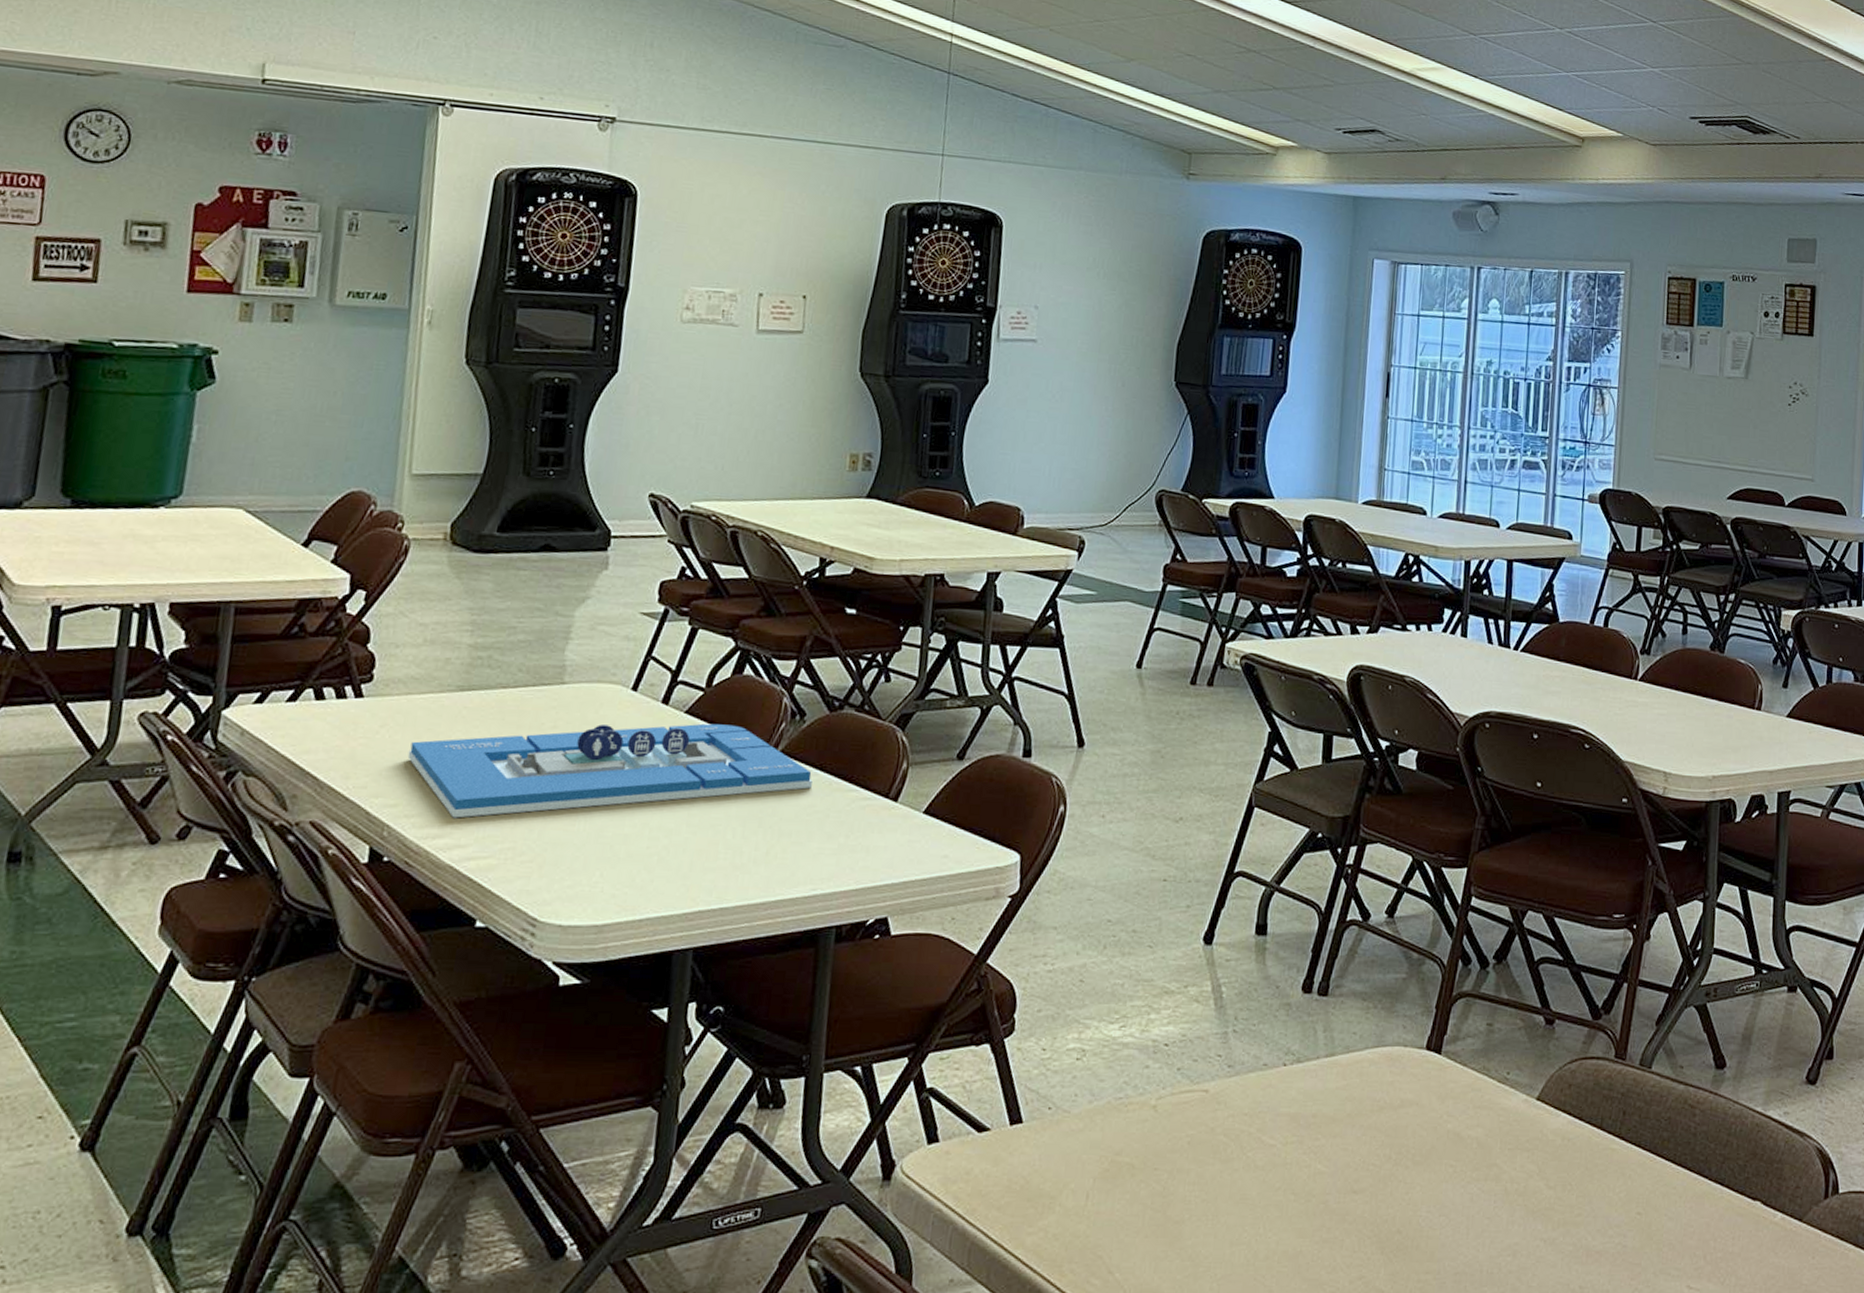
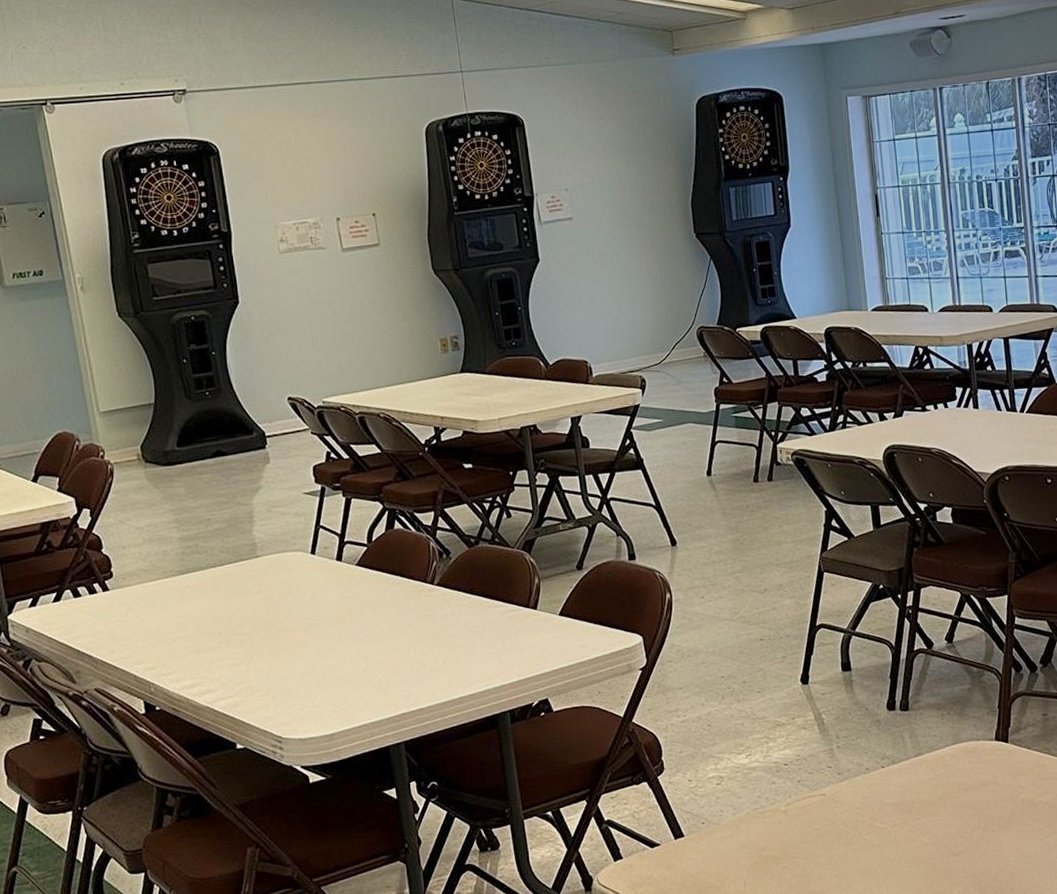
architectural model: present [407,723,812,818] -> none [153,569,467,671]

